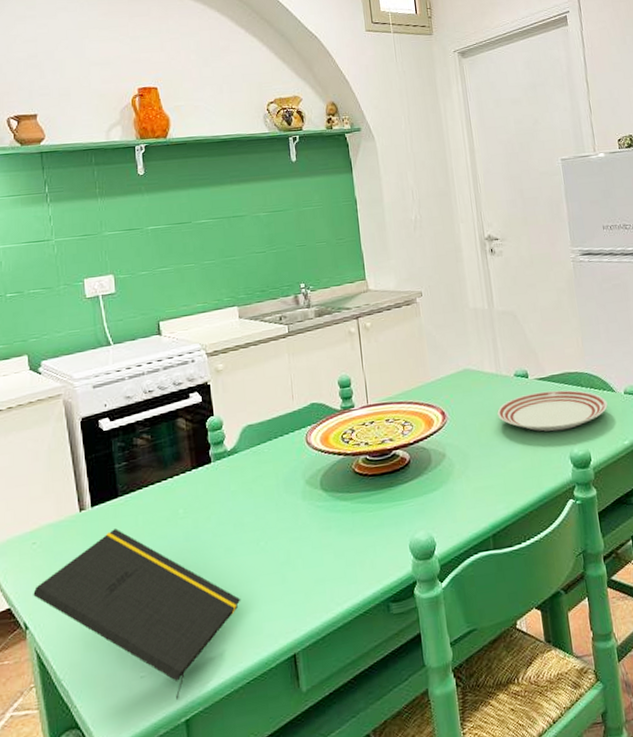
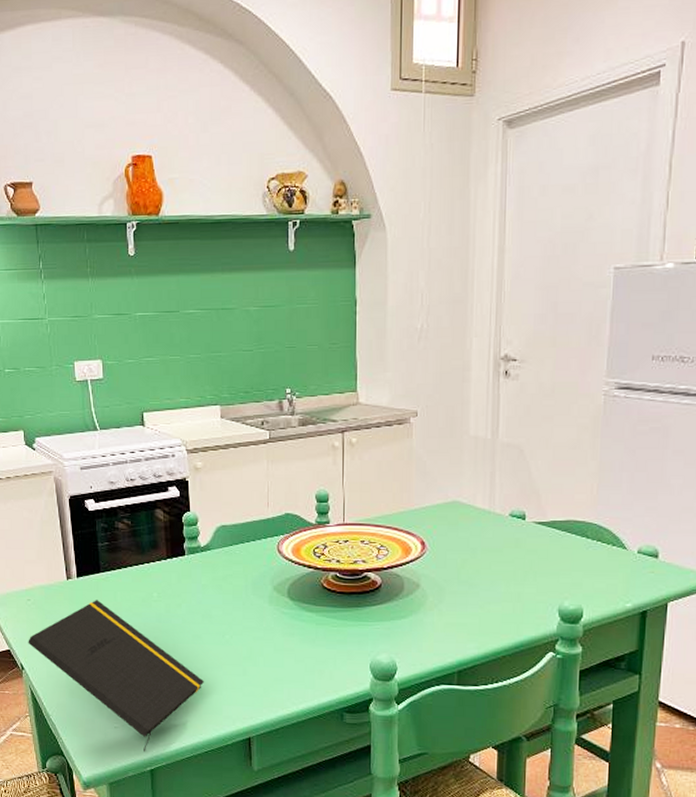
dinner plate: present [497,390,608,432] -> none [483,536,615,581]

